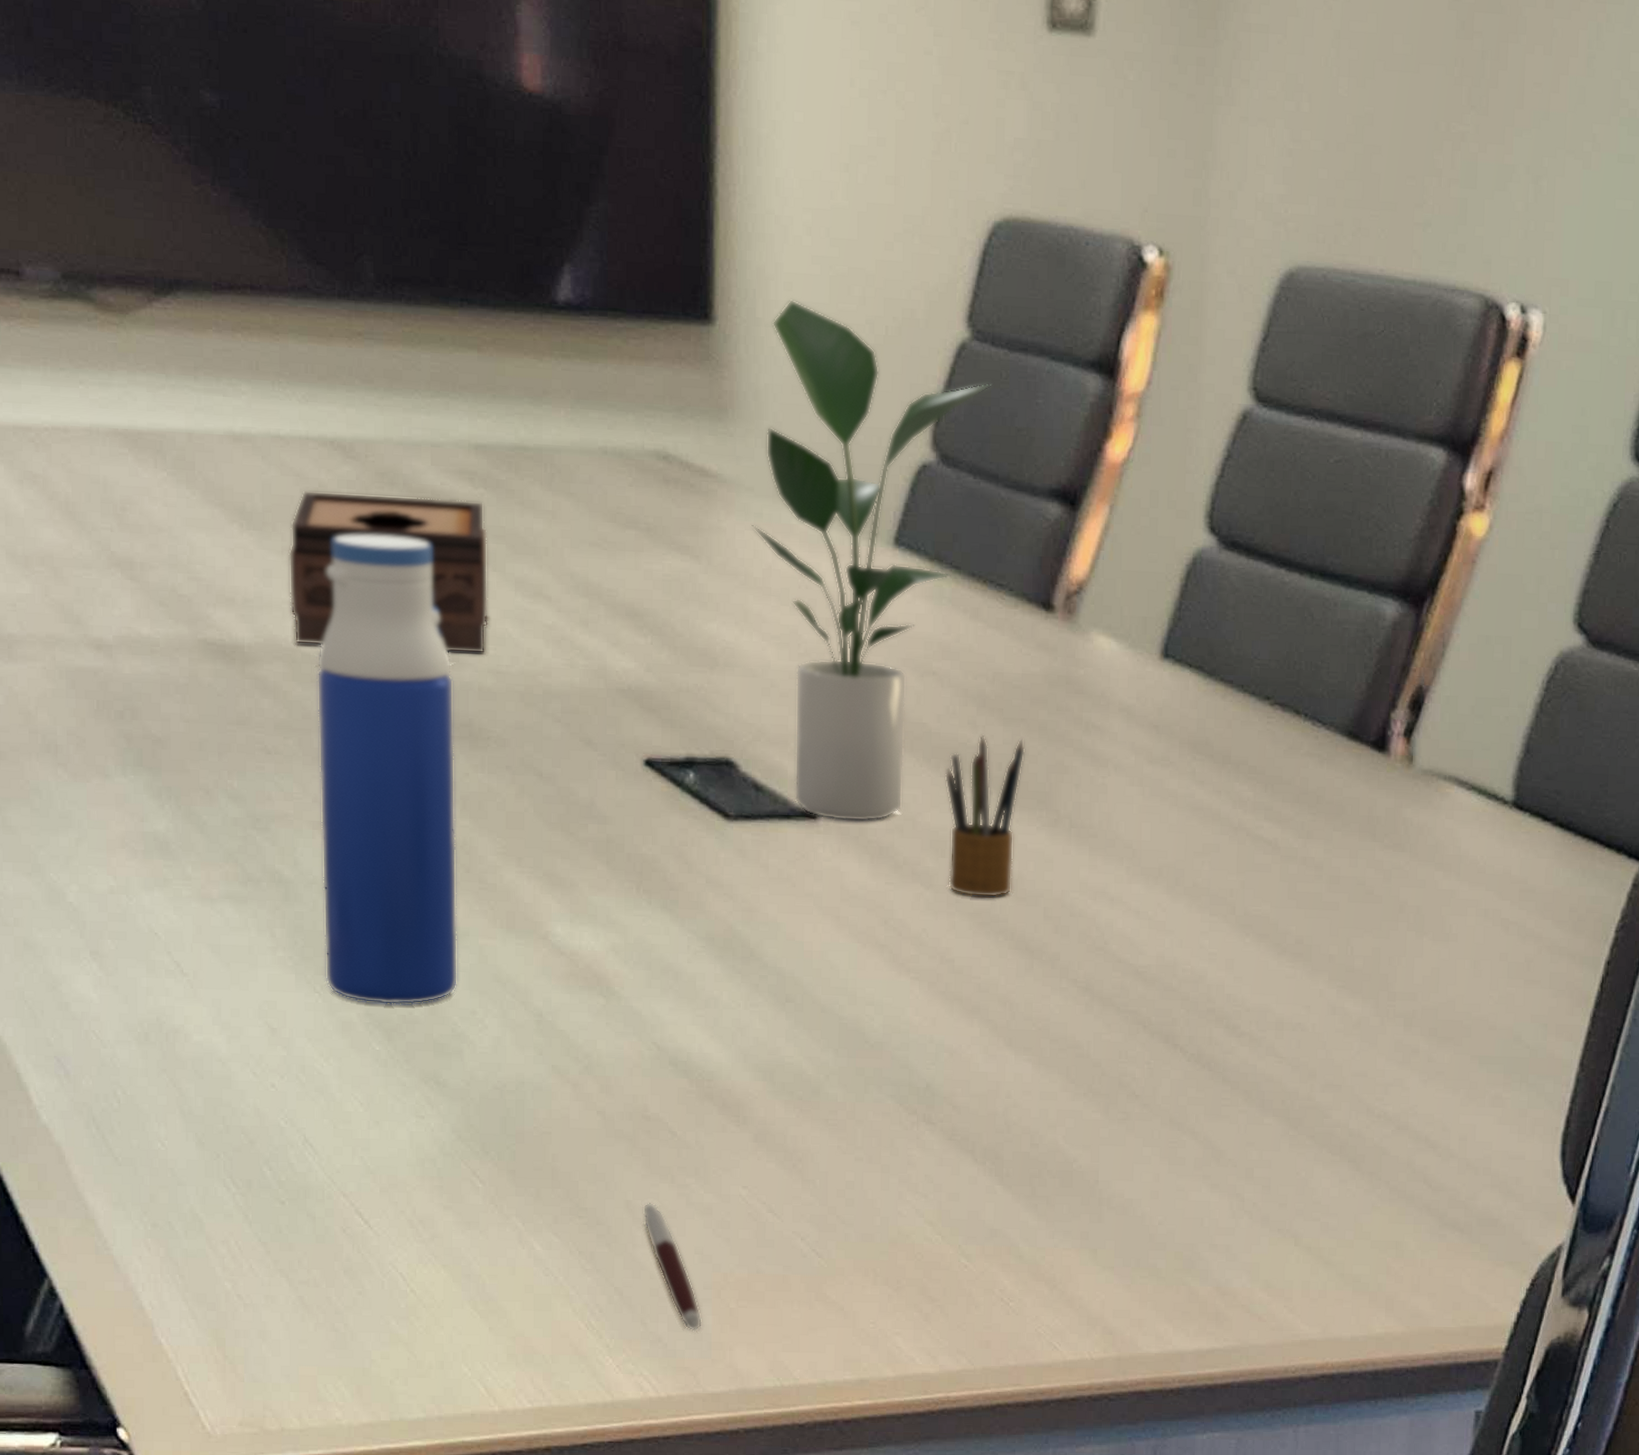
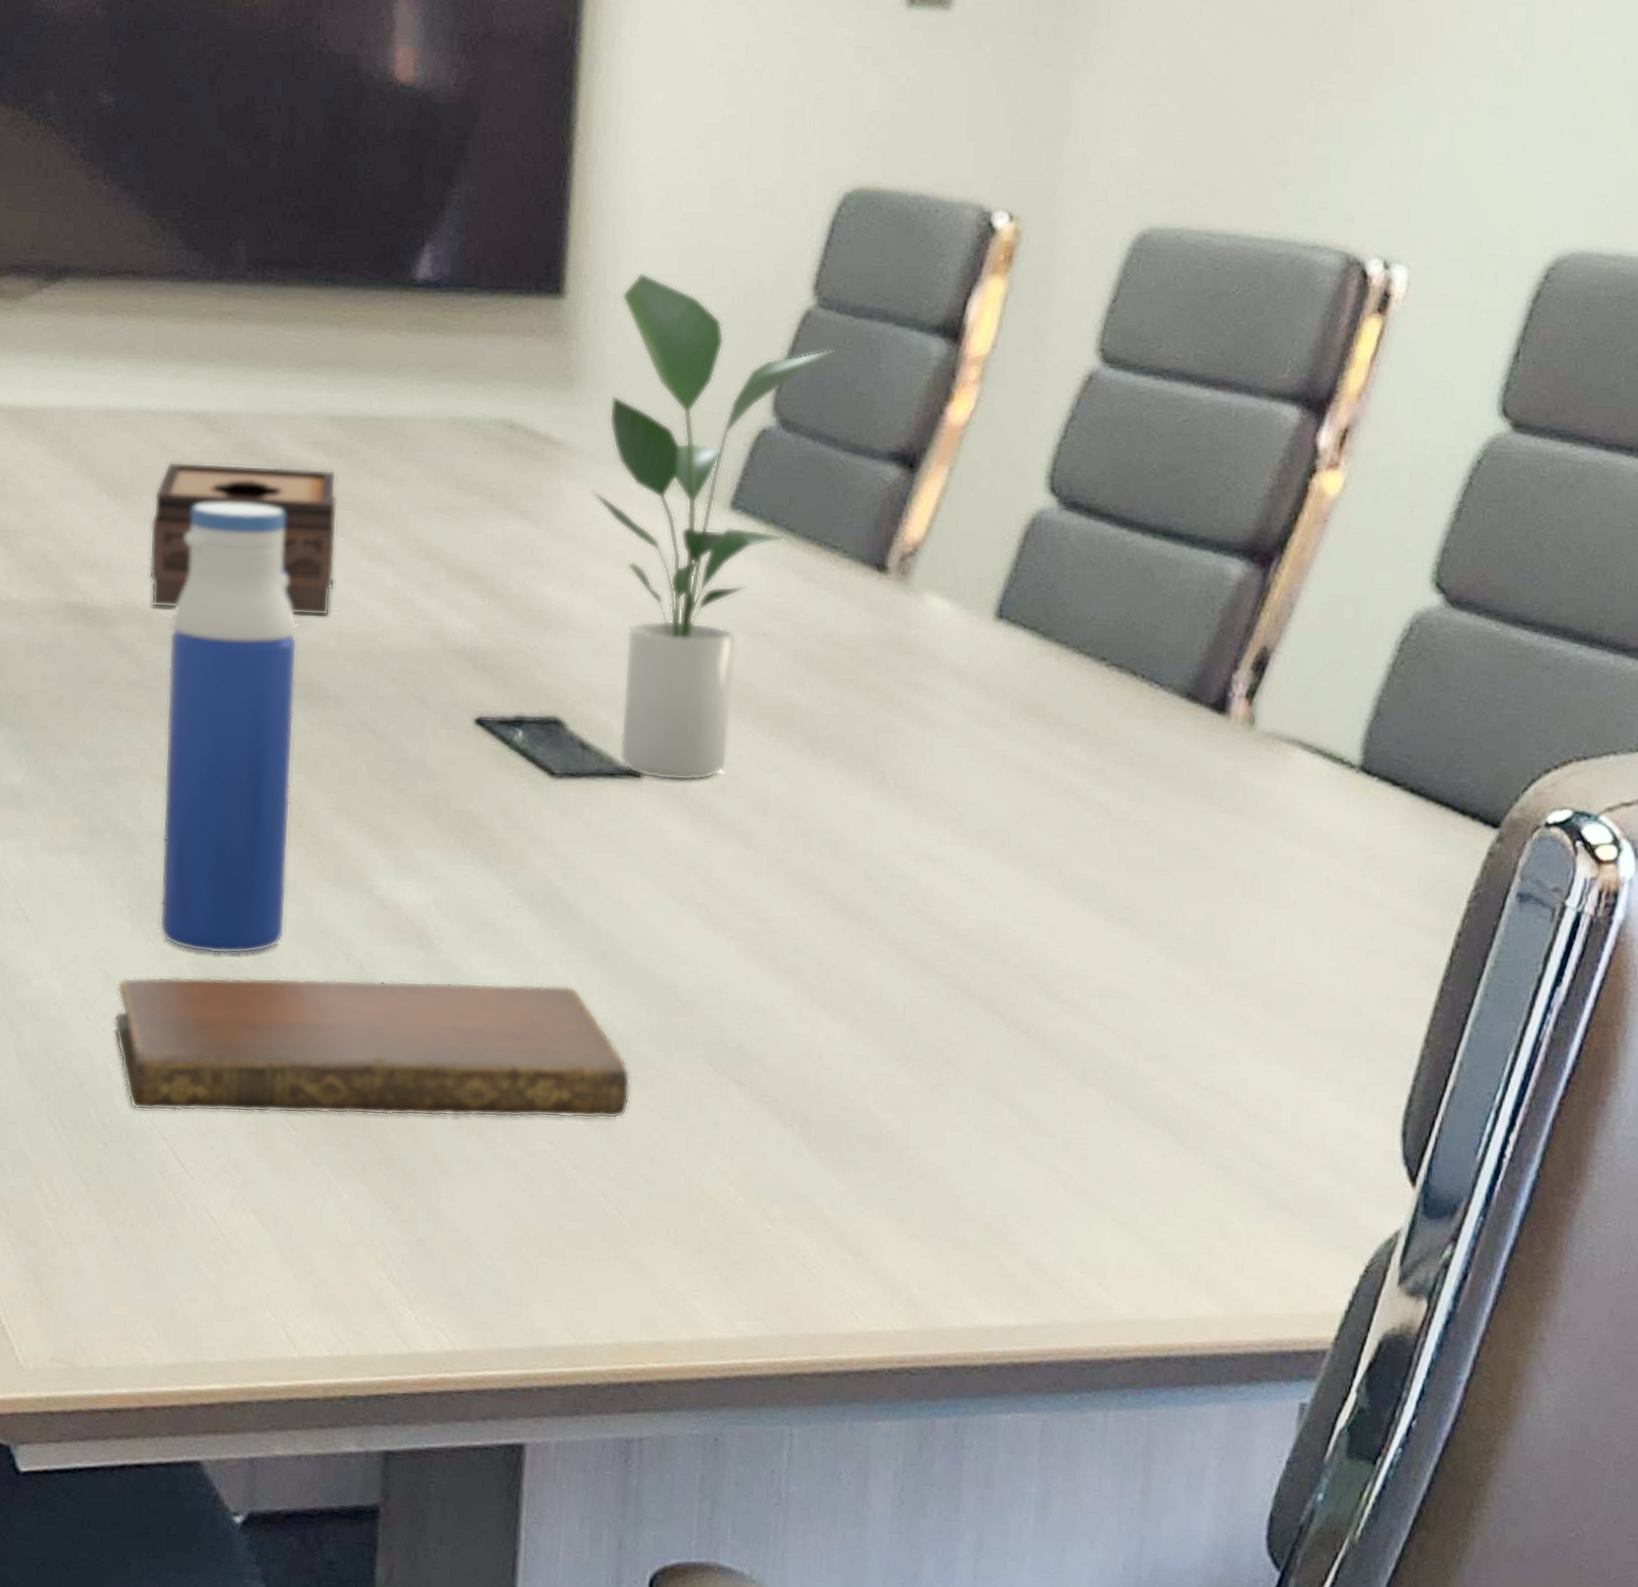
notebook: none [283,1028,823,1167] -> present [114,976,631,1119]
pen: present [642,1202,702,1332] -> none [449,1154,502,1286]
pencil box: present [944,735,1026,898] -> none [768,696,853,858]

